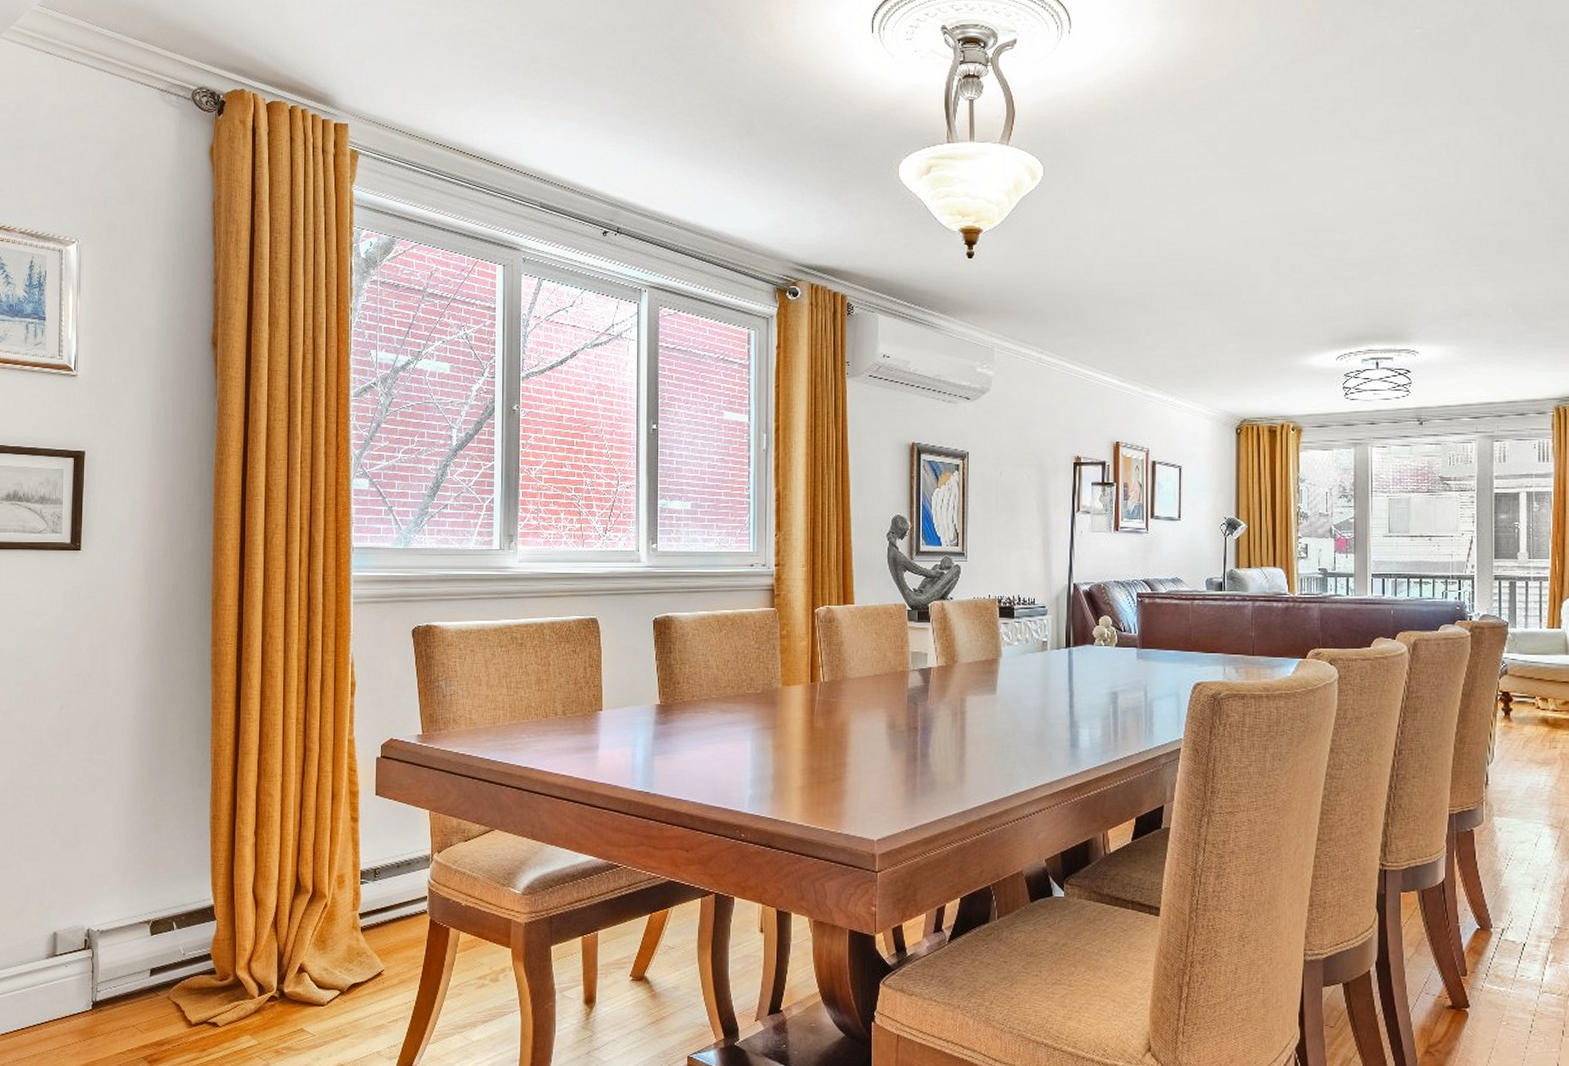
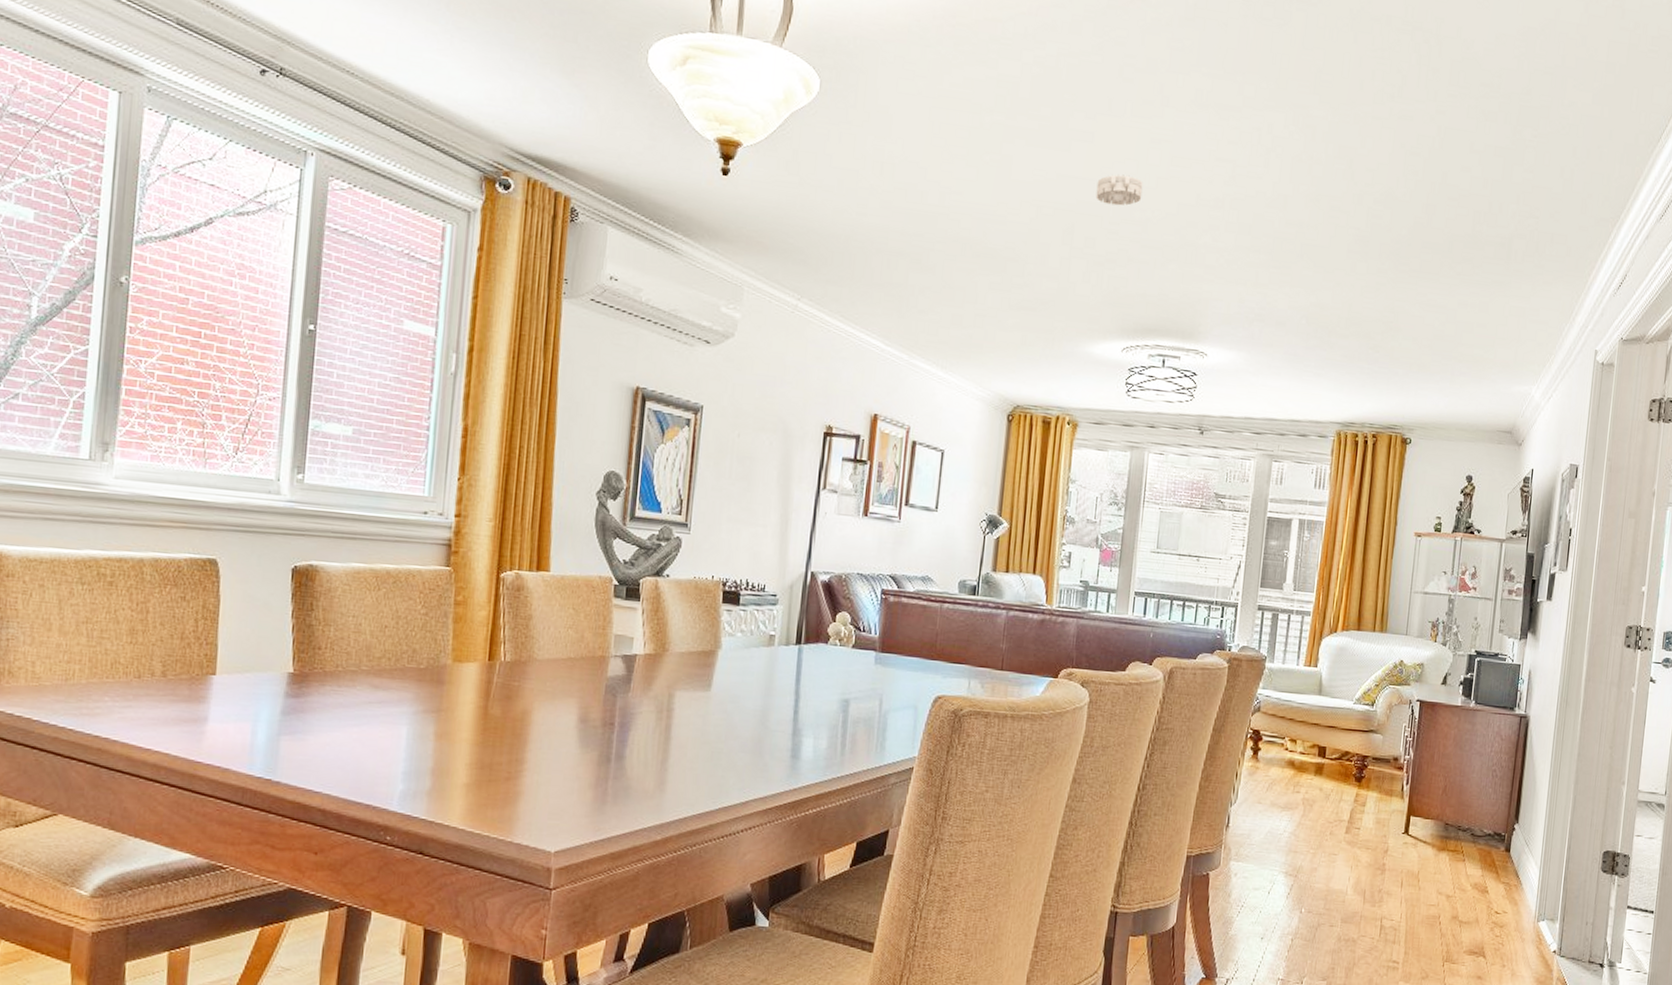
smoke detector: none [1298,204,1341,232] -> present [1096,174,1143,206]

